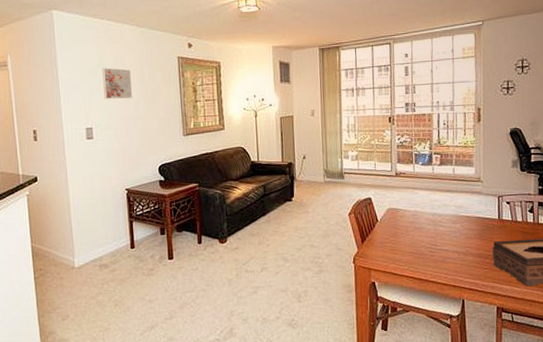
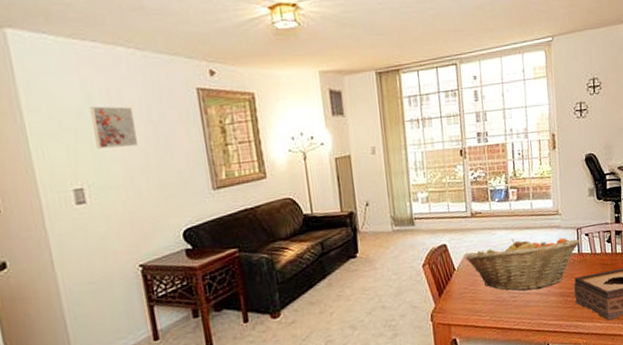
fruit basket: none [387,199,501,248] -> present [465,237,580,291]

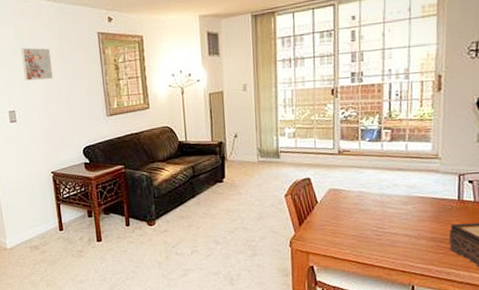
fruit basket: present [465,237,580,291] -> none [328,178,462,231]

